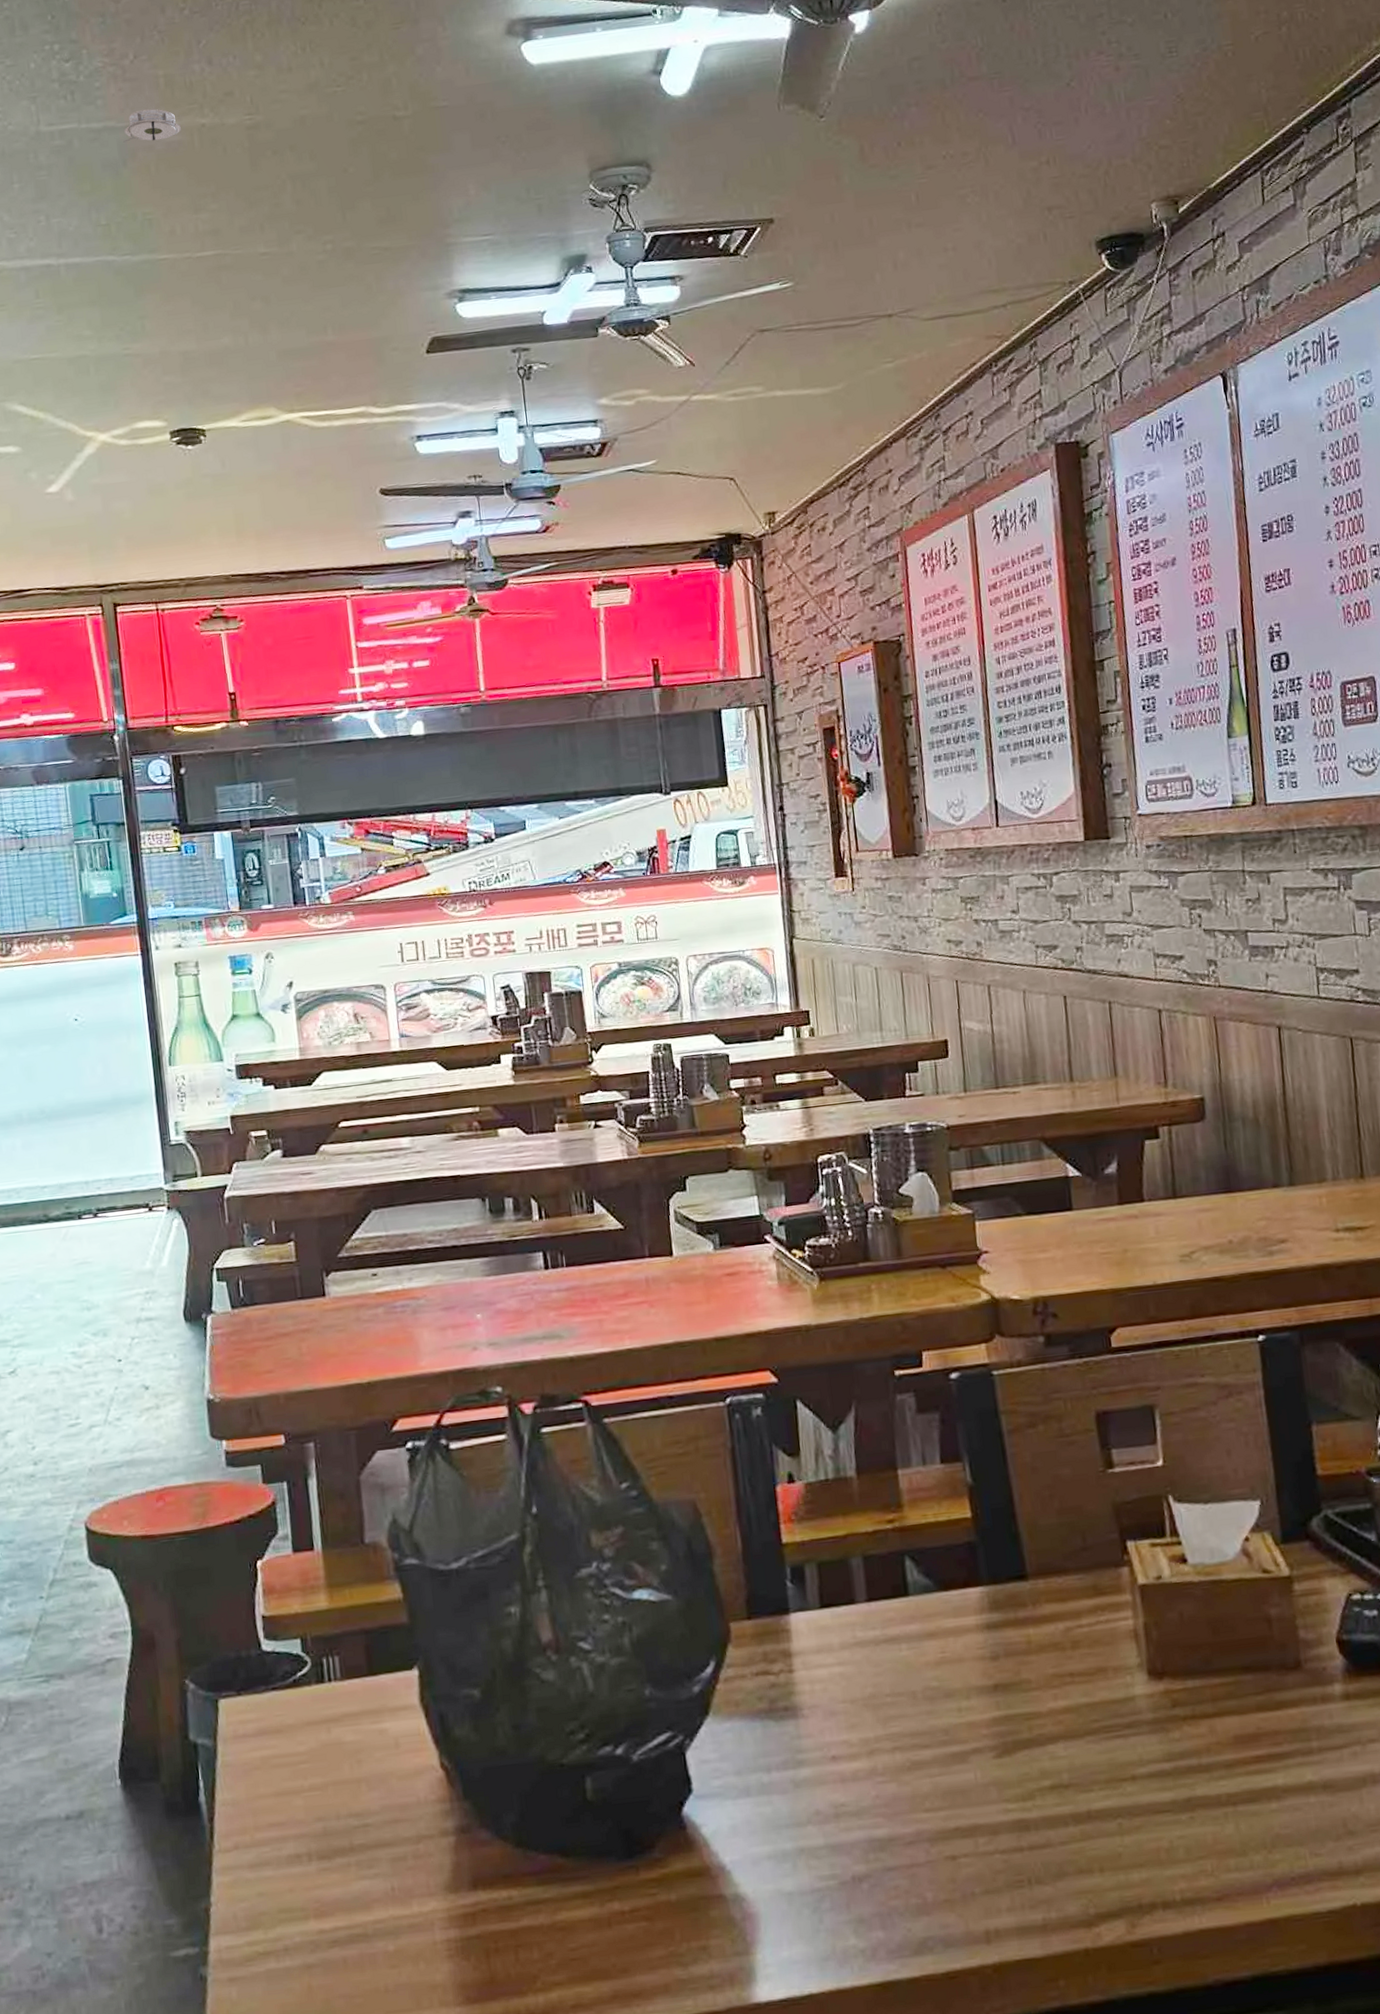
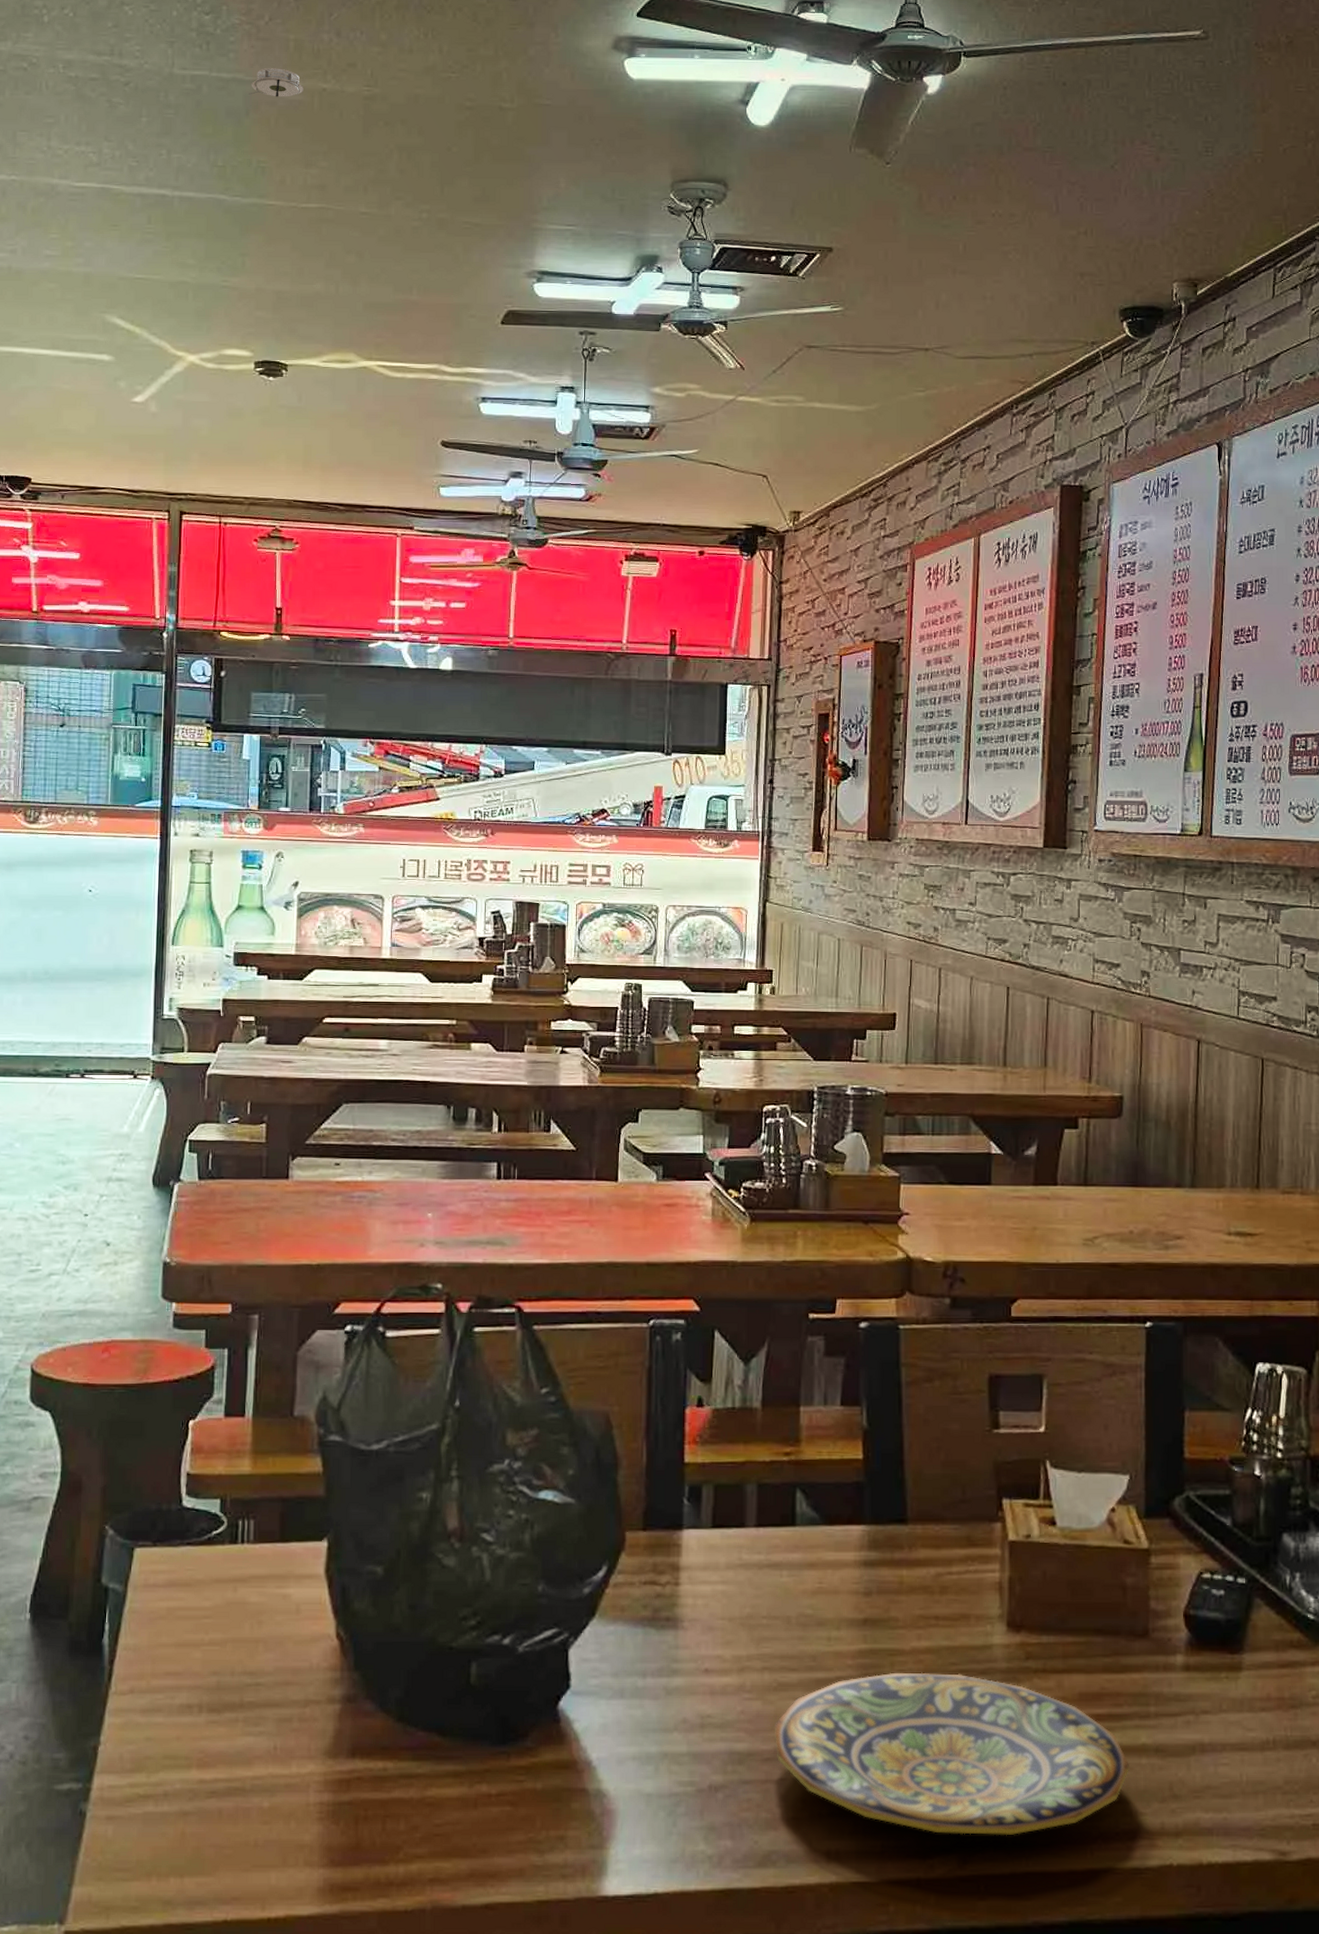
plate: none [913,1730,1299,1900] -> present [774,1672,1130,1836]

